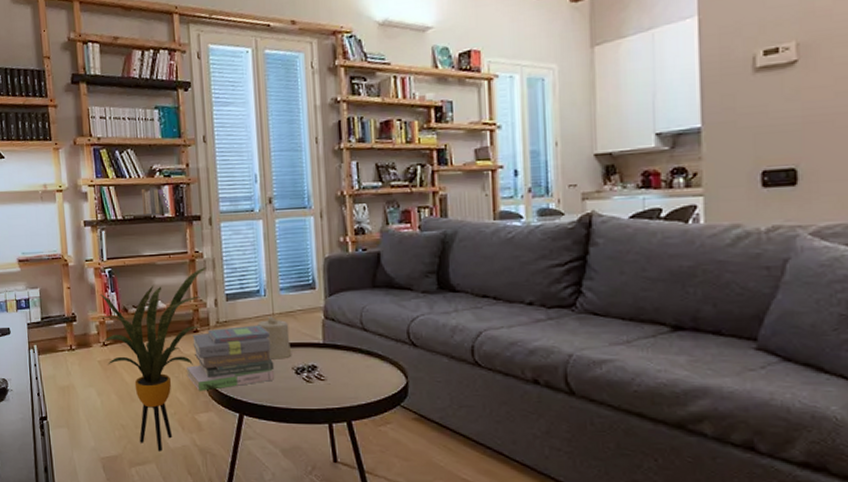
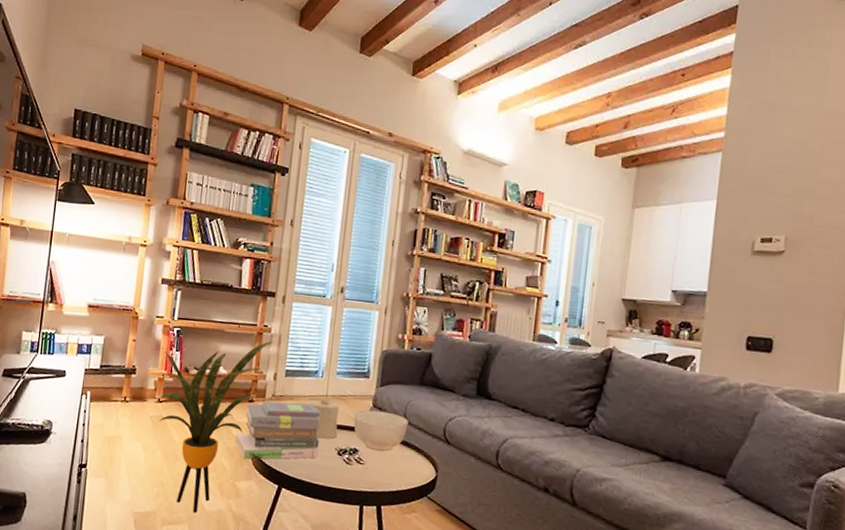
books: present [141,187,170,215] -> none [222,258,248,286]
bowl: none [305,322,367,365] -> present [353,410,409,452]

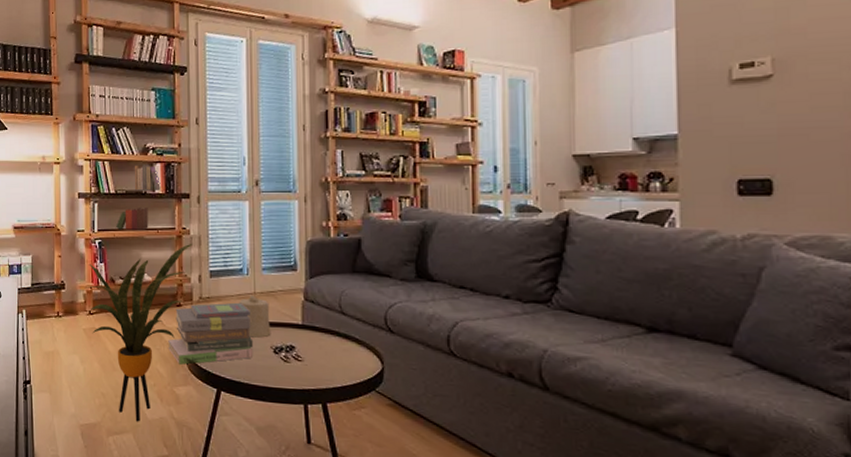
books: none [197,300,232,324] -> present [116,208,149,230]
books: none [222,258,248,286] -> present [134,164,161,191]
bowl: present [353,410,409,452] -> none [285,303,345,347]

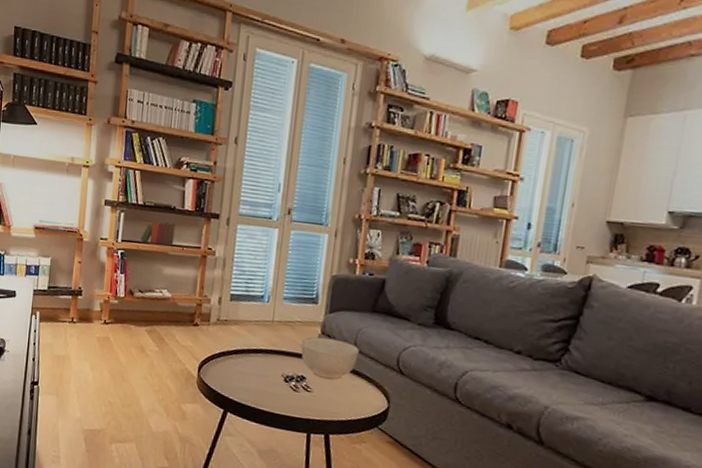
house plant: present [84,244,193,422] -> none [102,265,217,433]
books: present [134,164,161,191] -> none [164,178,191,207]
books: present [168,302,254,366] -> none [180,325,266,384]
candle: present [239,295,271,338] -> none [256,322,286,366]
bowl: none [285,303,345,347] -> present [301,337,359,380]

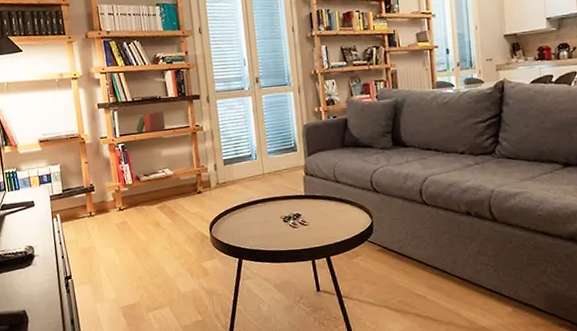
bowl: present [301,337,359,380] -> none [290,176,339,212]

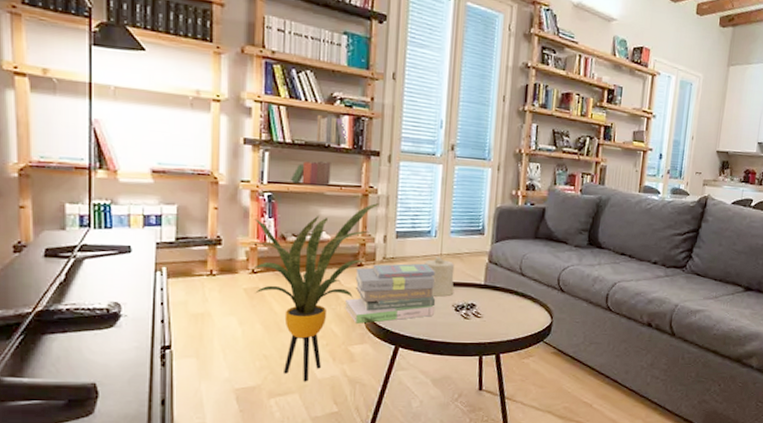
house plant: none [112,138,206,297] -> present [247,203,380,382]
books: none [147,72,173,97] -> present [316,115,347,145]
books: none [193,183,266,244] -> present [345,263,436,325]
candle: none [251,176,280,212] -> present [424,256,455,297]

